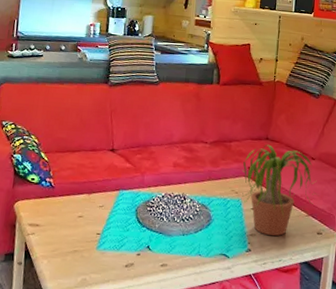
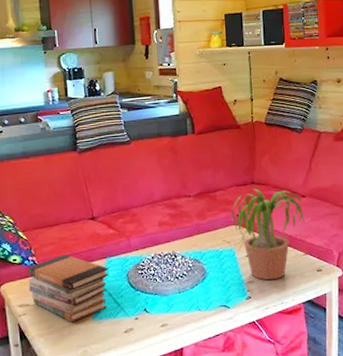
book stack: none [41,181,121,249] -> present [28,255,110,323]

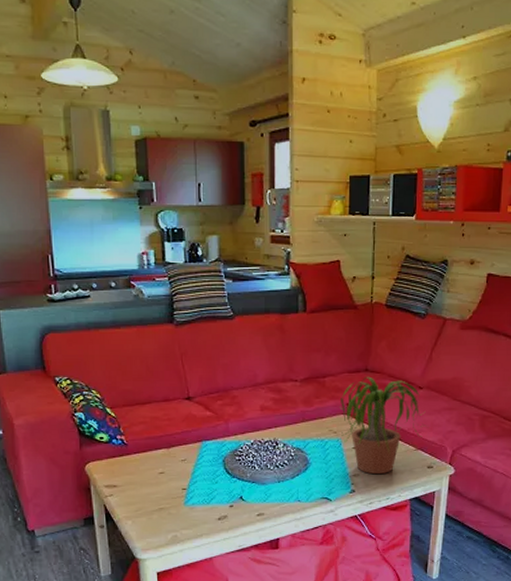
book stack: present [28,255,110,323] -> none [115,436,205,506]

